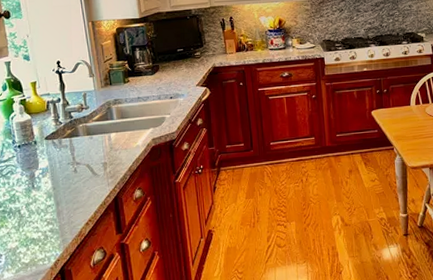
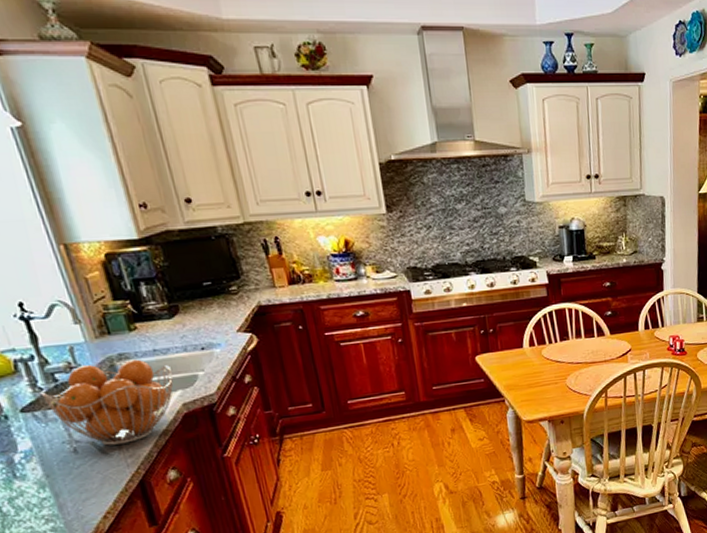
fruit basket: none [60,104,149,168] -> present [40,359,174,446]

